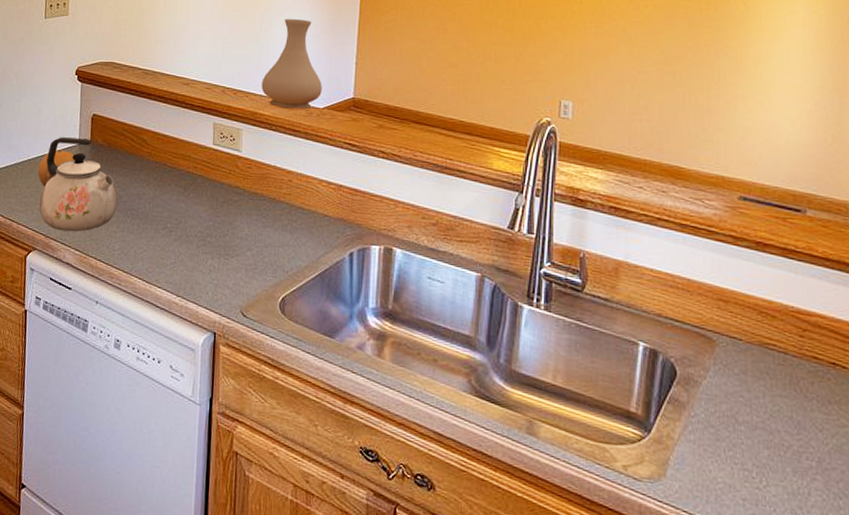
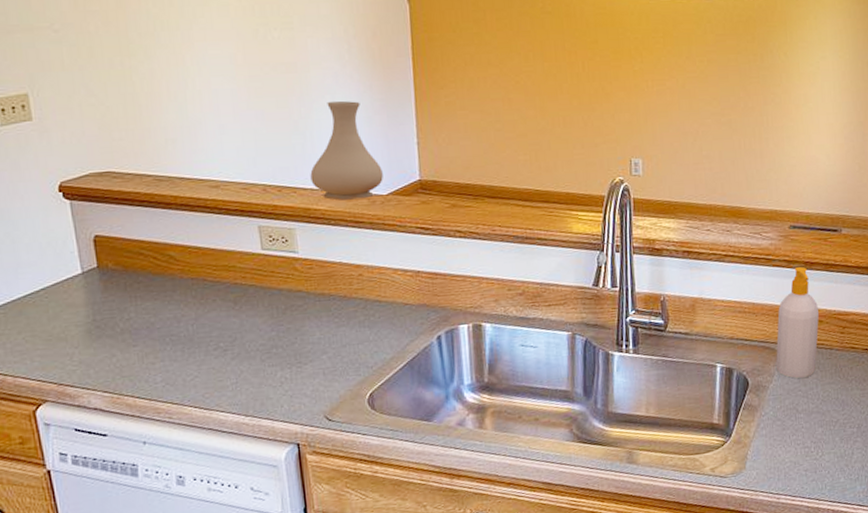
fruit: present [37,149,74,187] -> none [28,282,79,329]
kettle: present [39,137,118,232] -> none [38,265,150,375]
soap bottle: none [712,246,772,382] -> present [775,267,820,379]

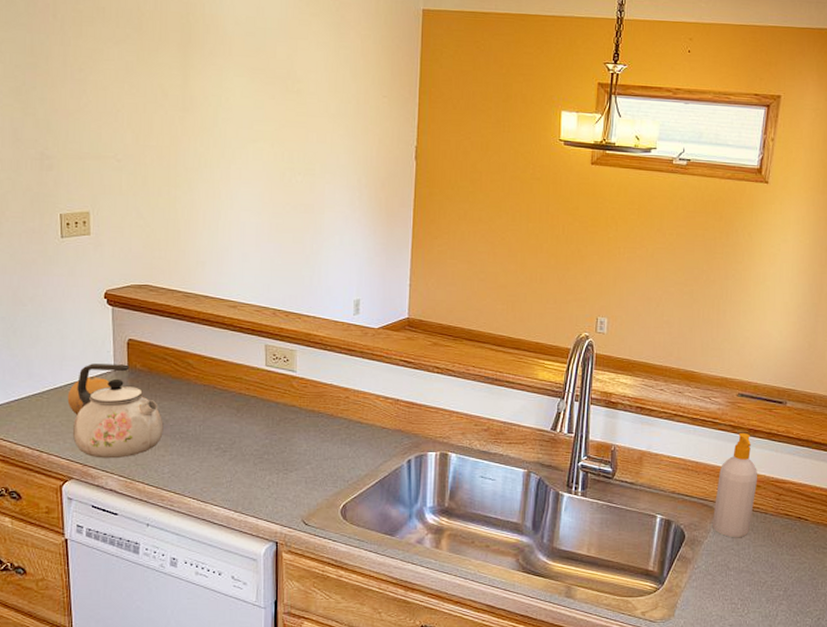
fruit: none [28,282,79,329] -> present [67,376,110,415]
kettle: none [38,265,150,375] -> present [72,363,164,459]
vase: present [310,100,383,200] -> none [314,241,377,330]

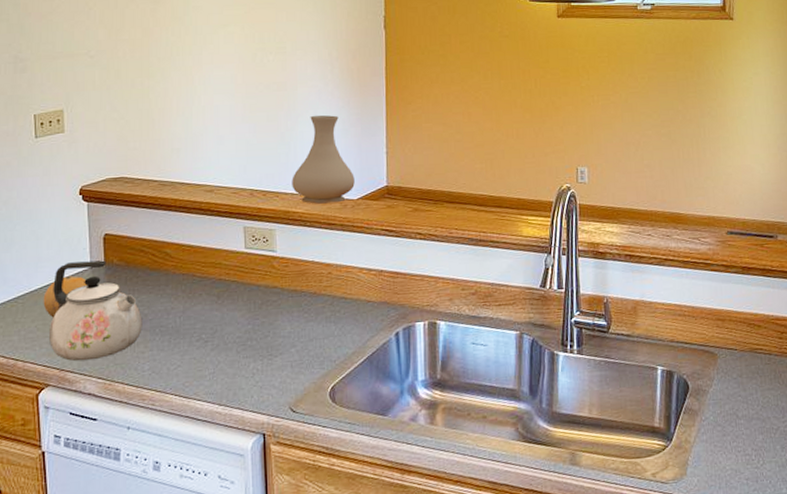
vase: none [314,241,377,330] -> present [292,115,355,204]
soap bottle: present [712,433,758,537] -> none [715,272,758,383]

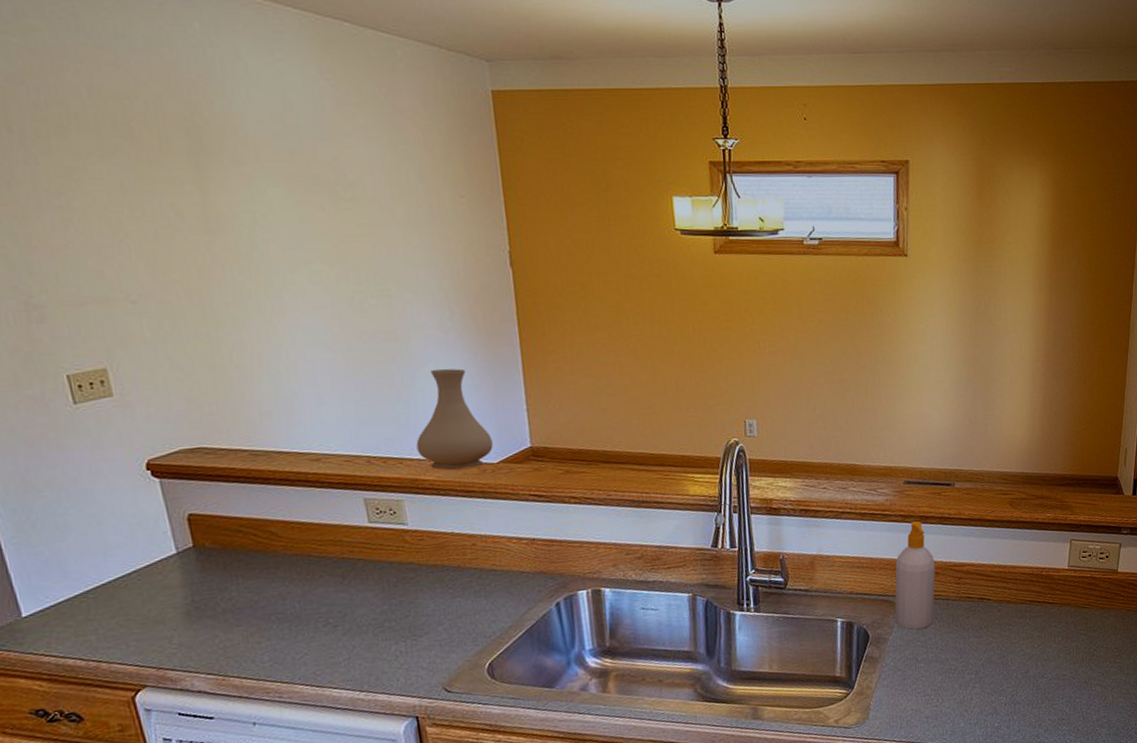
fruit: present [43,276,87,318] -> none [120,563,175,612]
kettle: present [48,260,142,362] -> none [130,544,255,658]
soap bottle: none [715,272,758,383] -> present [894,521,936,630]

